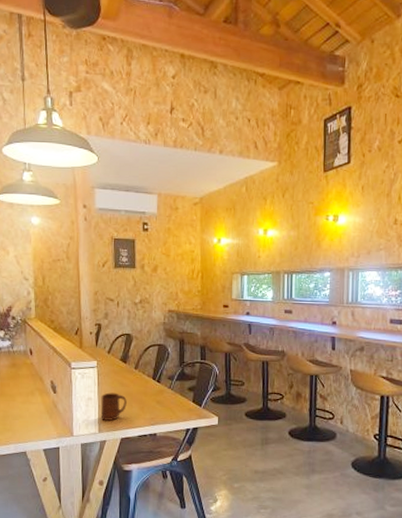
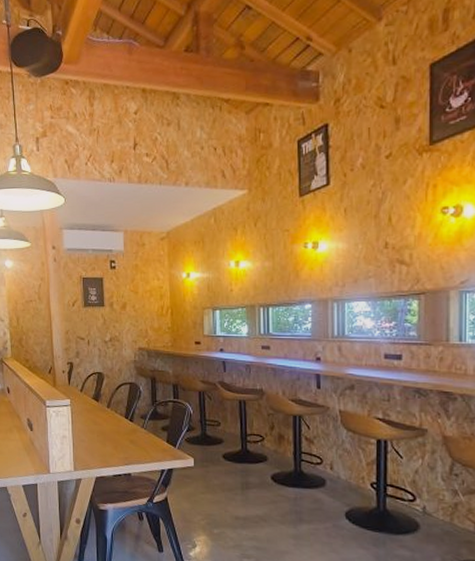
cup: present [100,392,127,421] -> none [75,431,100,459]

